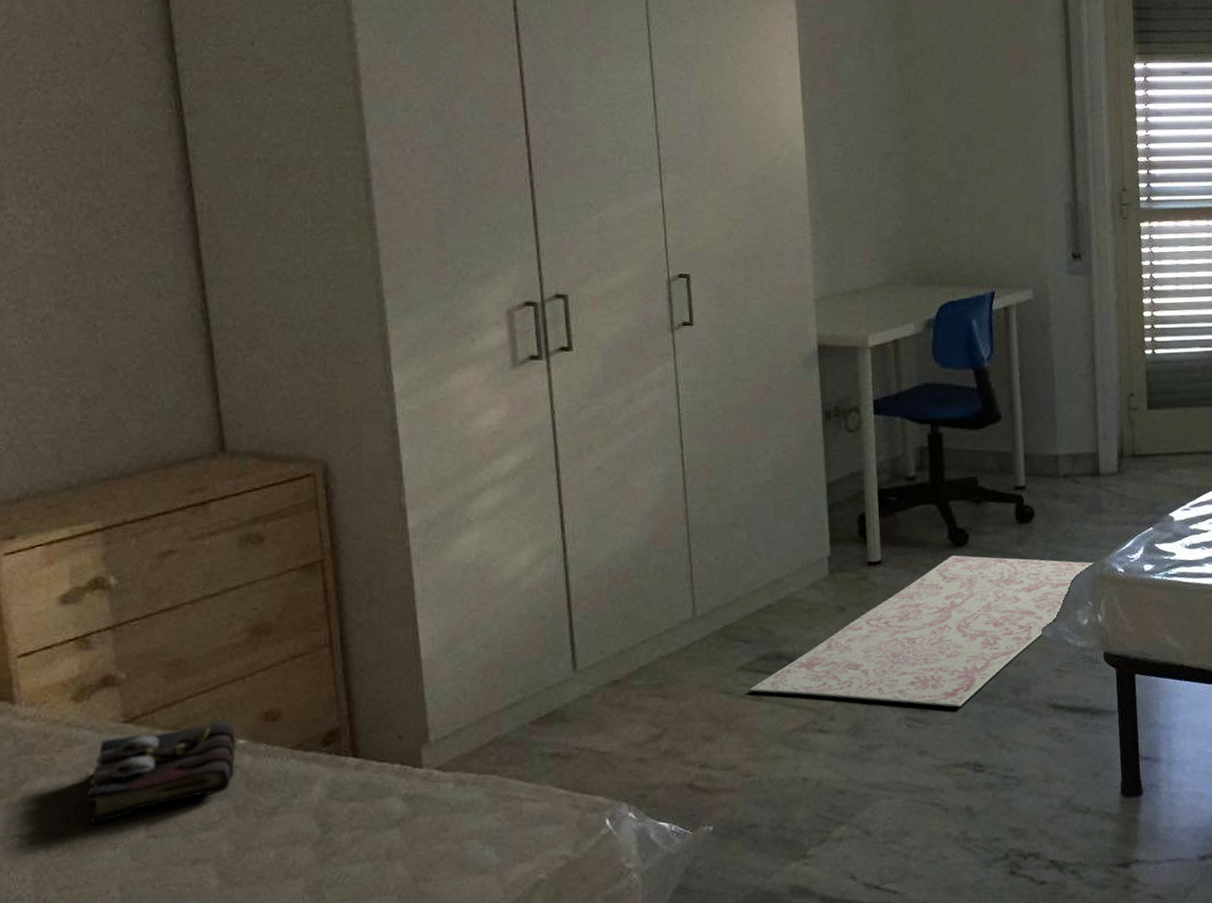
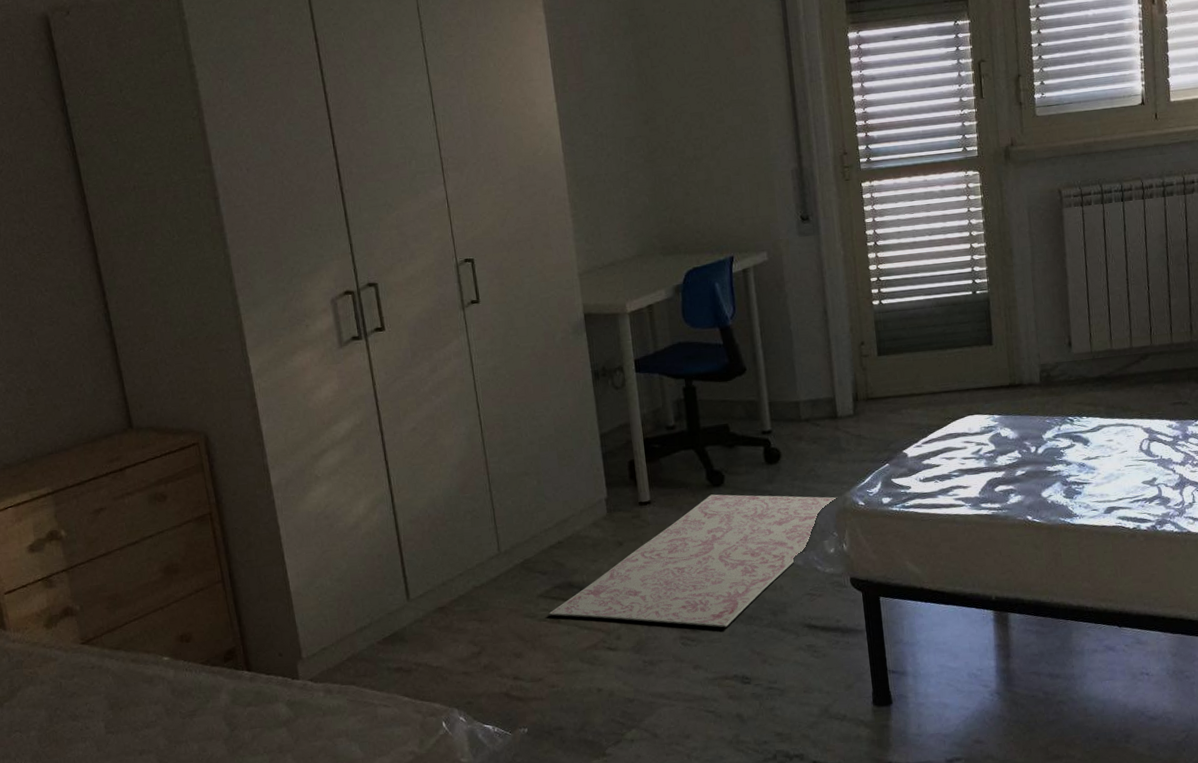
book: present [85,720,236,825] -> none [61,641,163,723]

